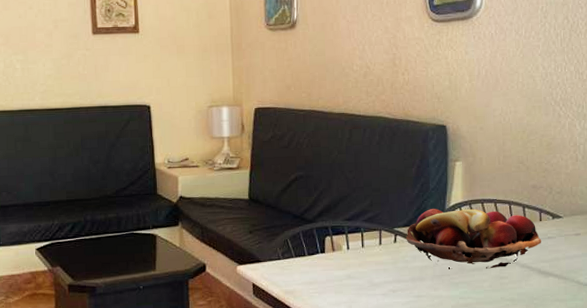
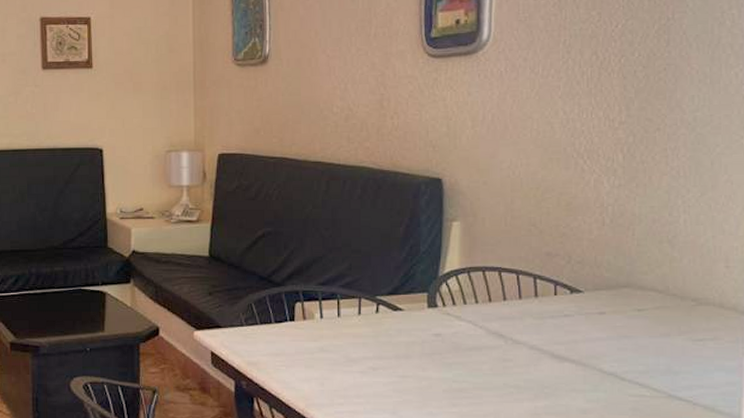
fruit basket: present [406,209,542,269] -> none [390,276,556,349]

